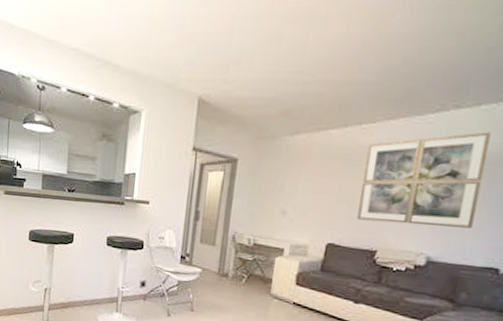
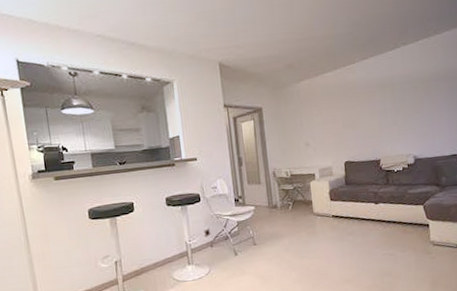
wall art: present [357,132,491,228] -> none [354,59,436,138]

